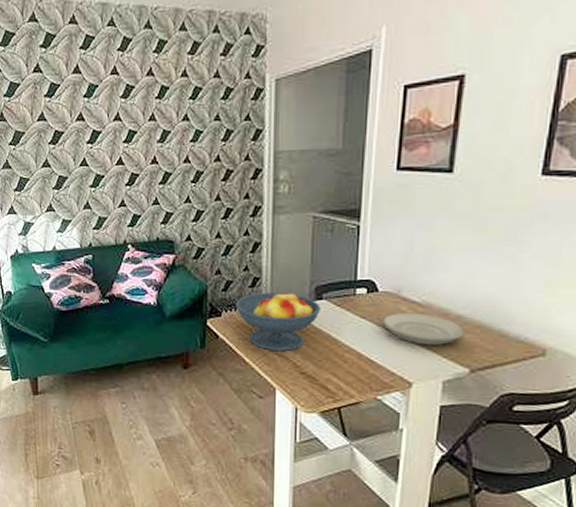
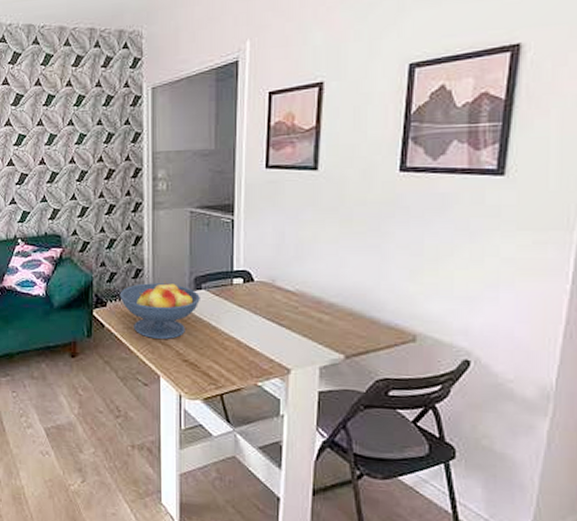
plate: present [382,312,464,346] -> none [259,301,337,333]

